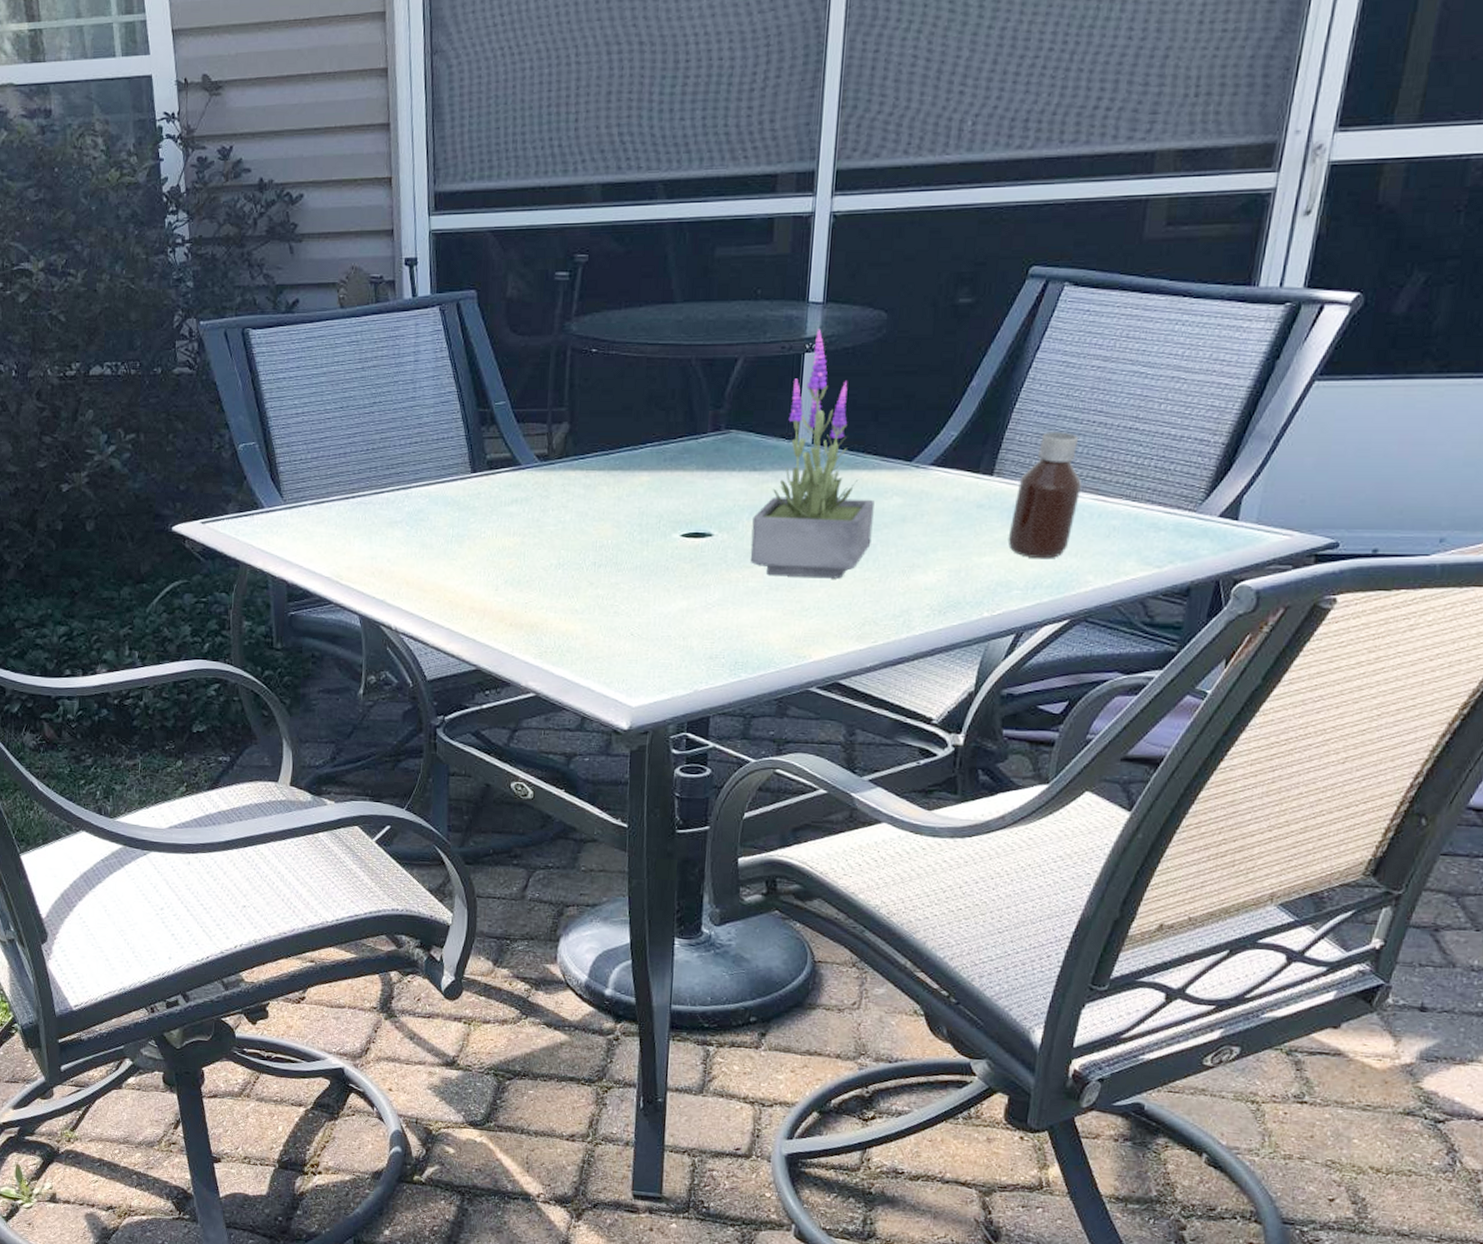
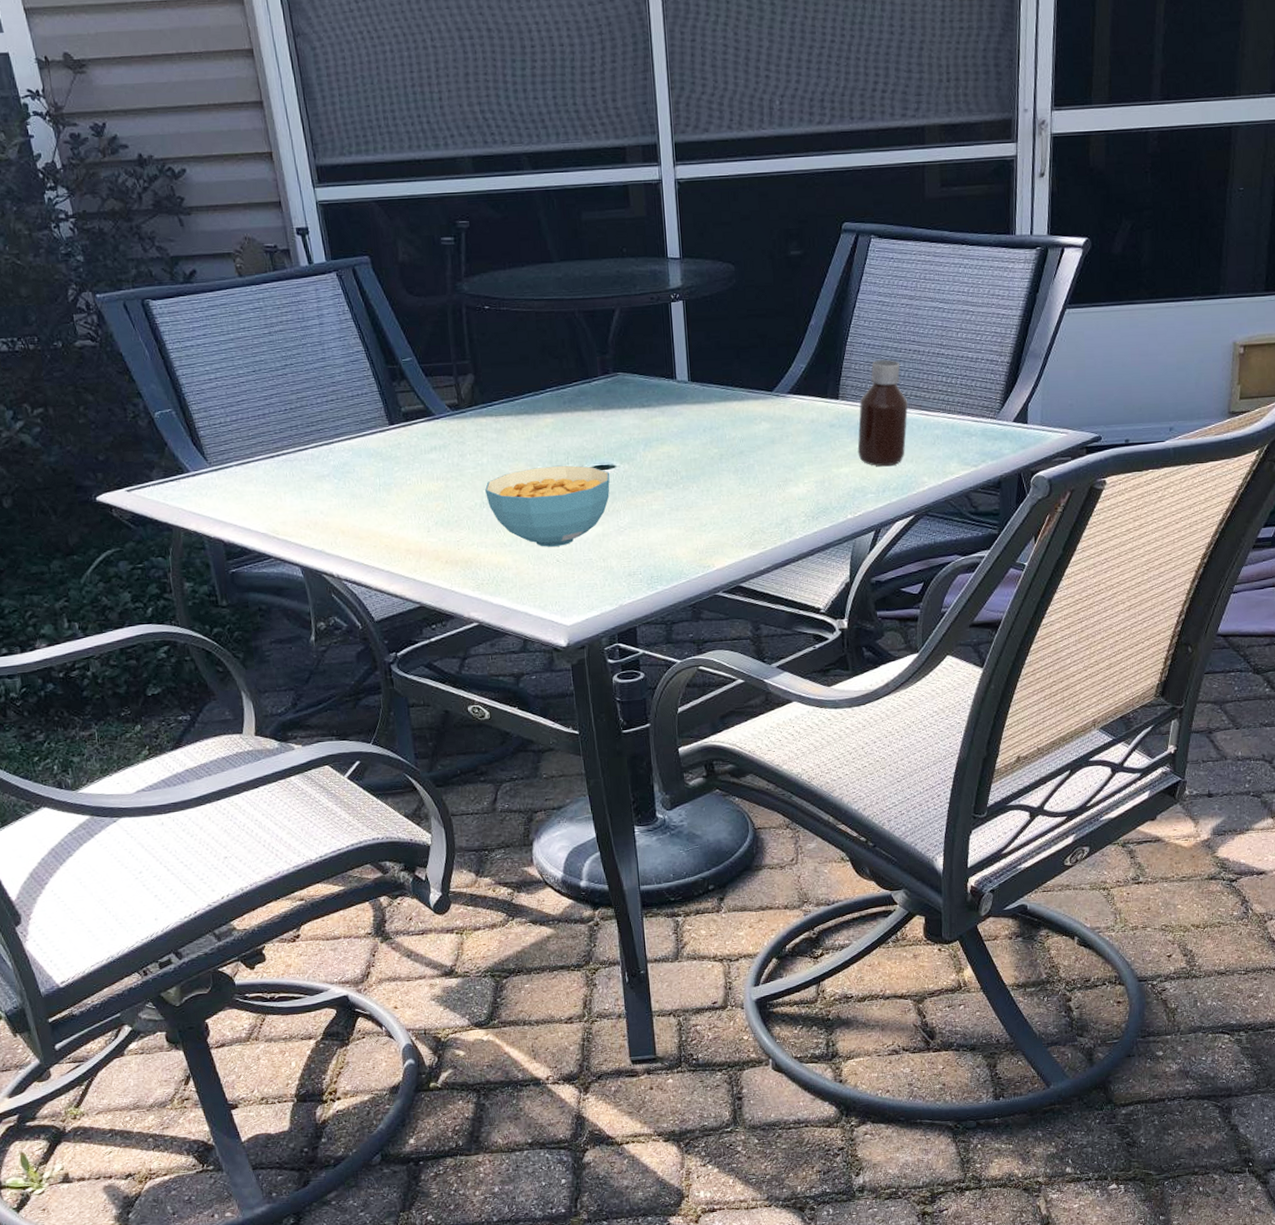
cereal bowl: none [562,529,705,619] -> present [484,465,610,547]
potted plant: present [750,329,875,579] -> none [648,281,750,498]

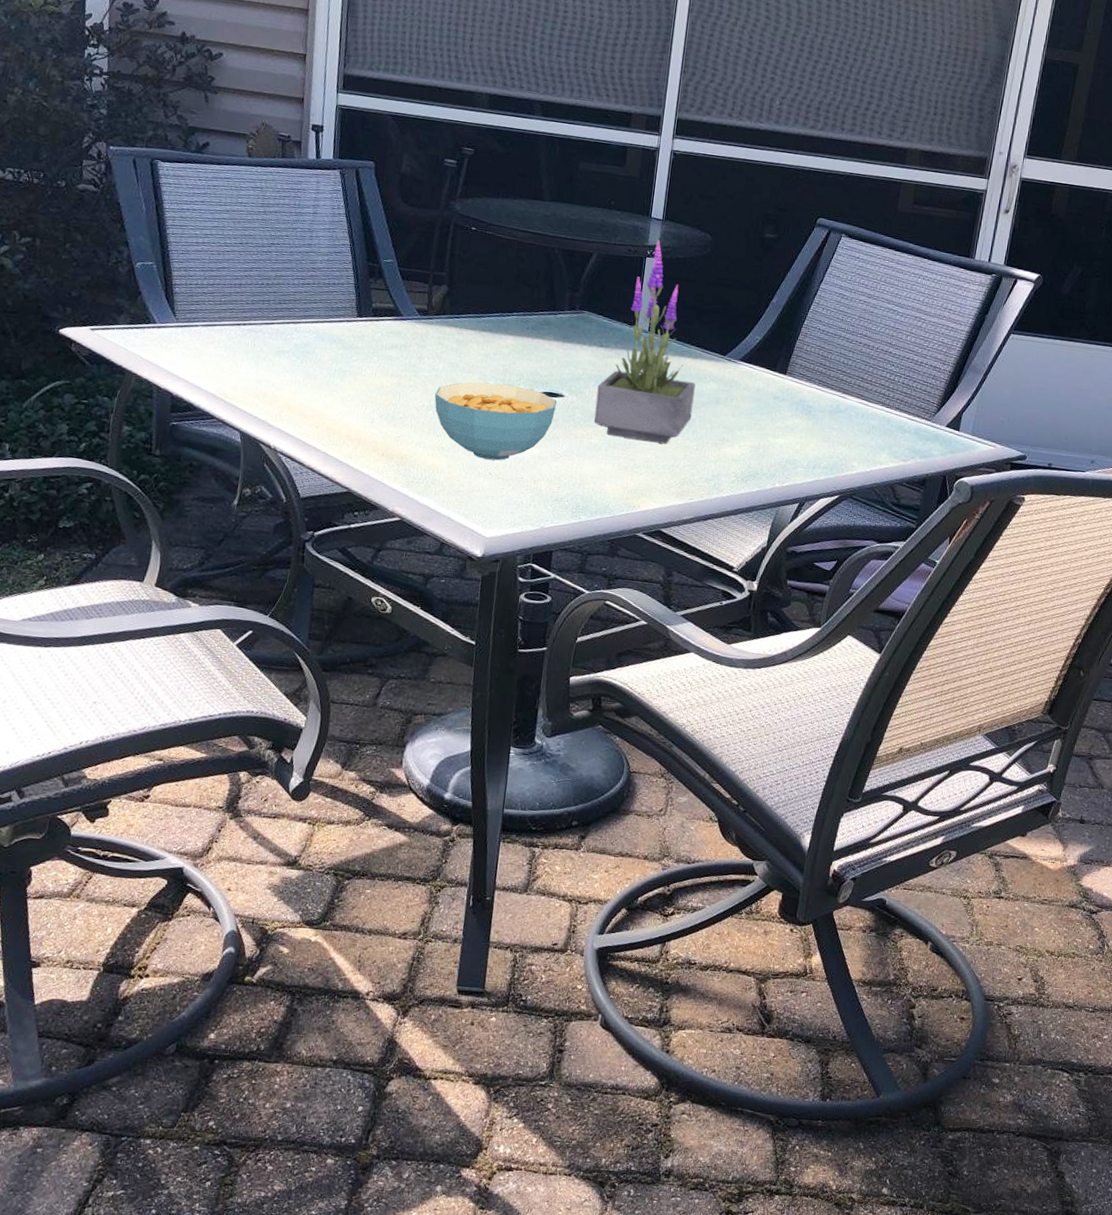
potted plant: none [648,281,750,498] -> present [593,240,696,444]
bottle: present [857,359,909,467] -> none [795,346,851,446]

